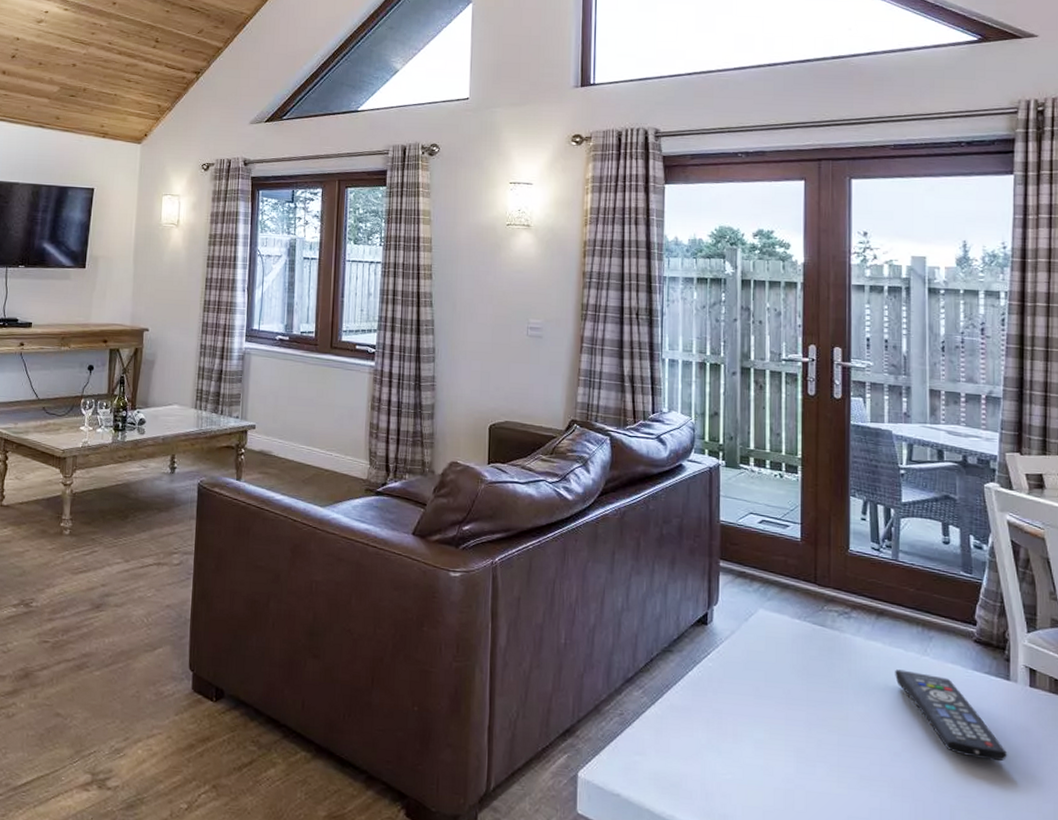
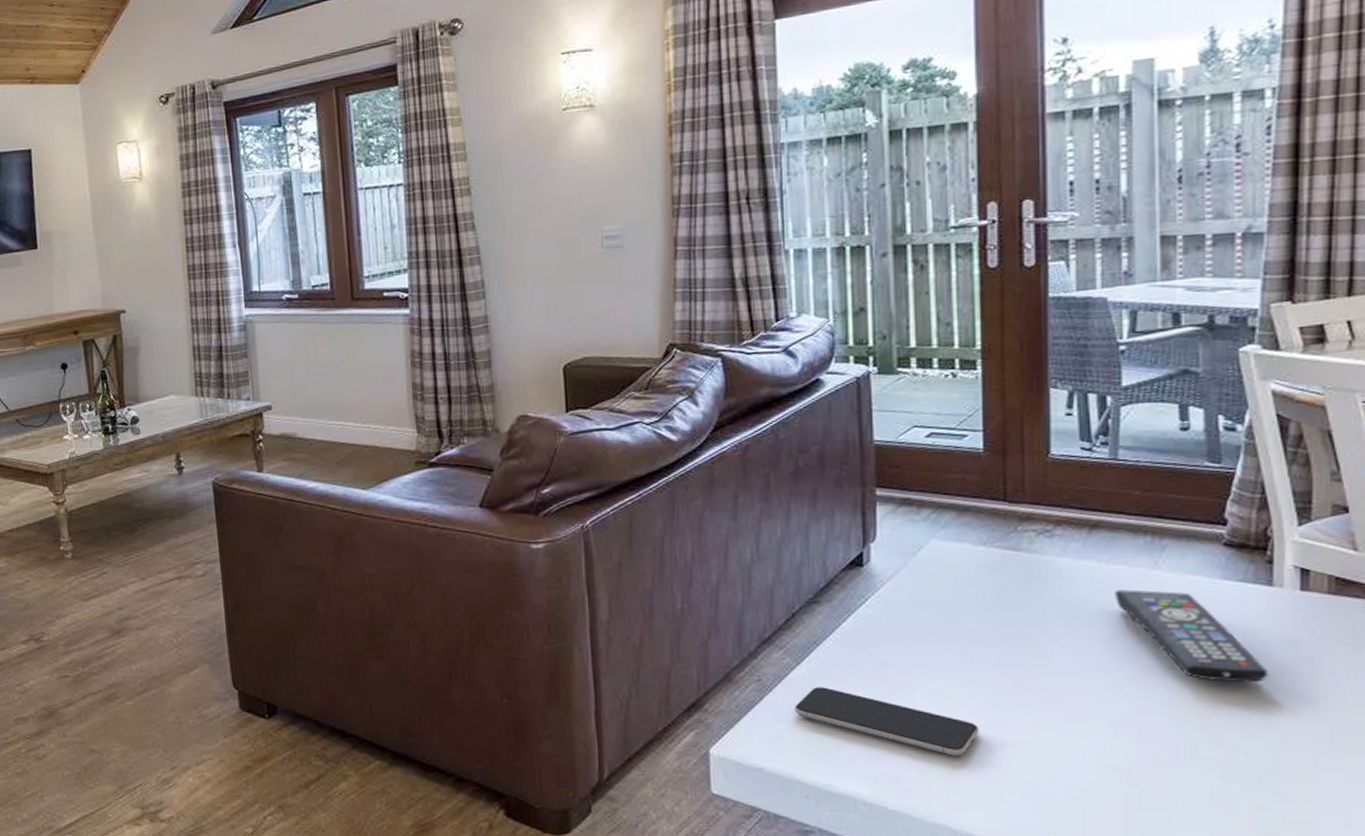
smartphone: none [648,726,791,801] -> present [795,687,979,756]

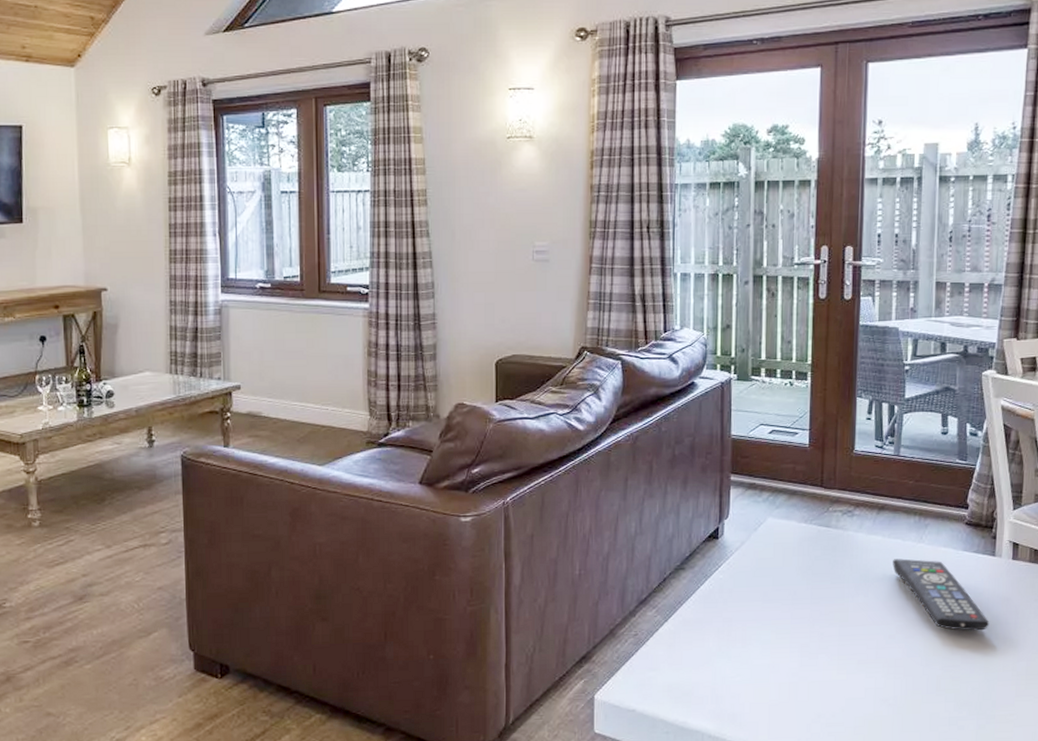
smartphone: present [795,687,979,756] -> none [662,640,795,695]

